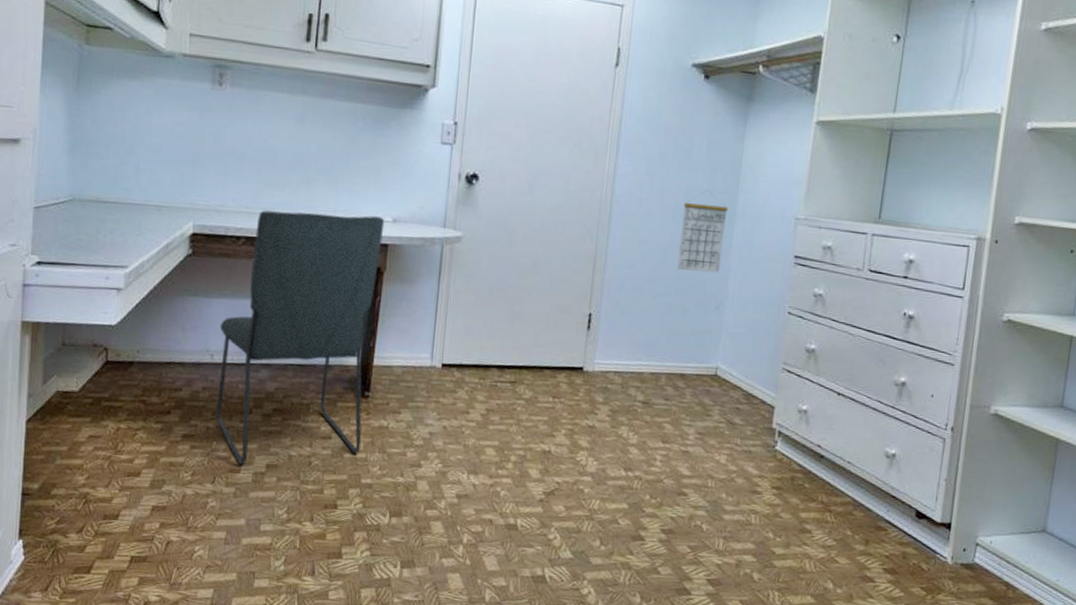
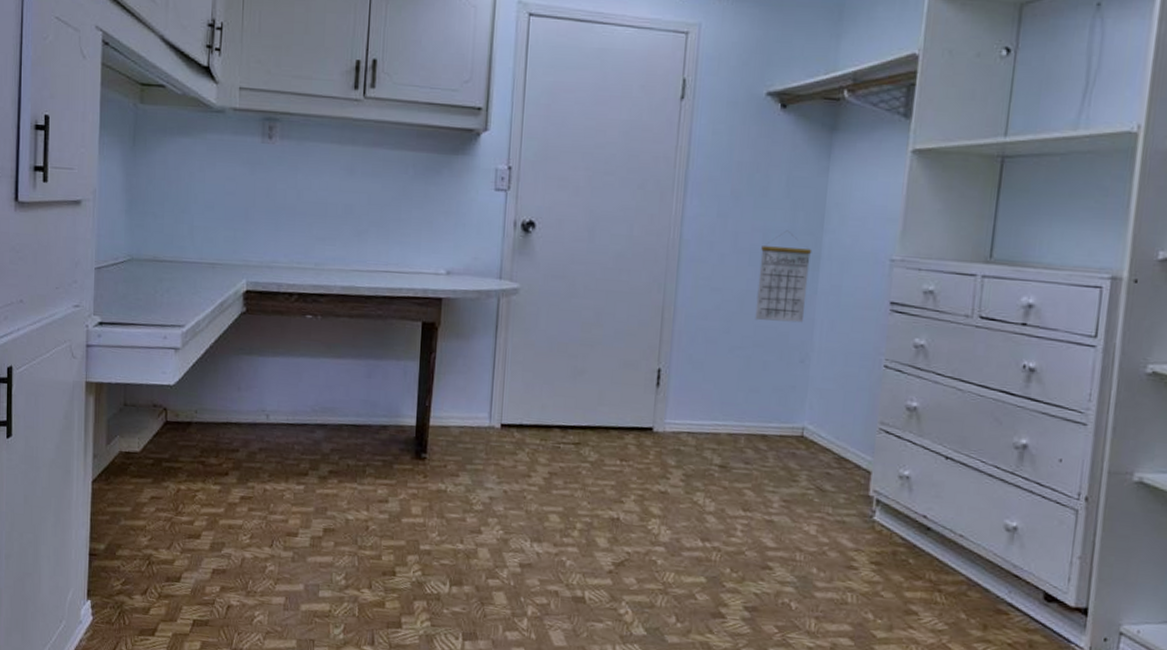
chair: present [216,210,385,465] -> none [273,265,438,529]

